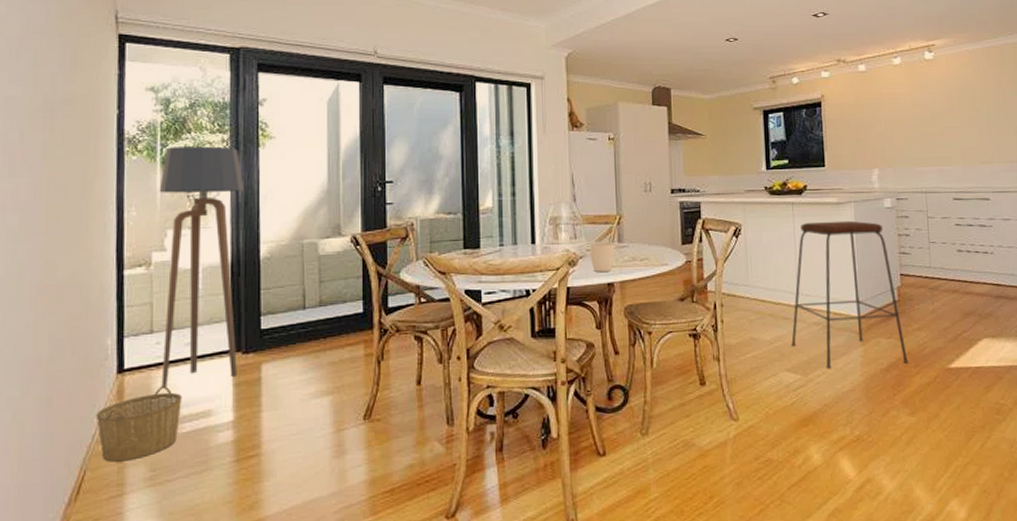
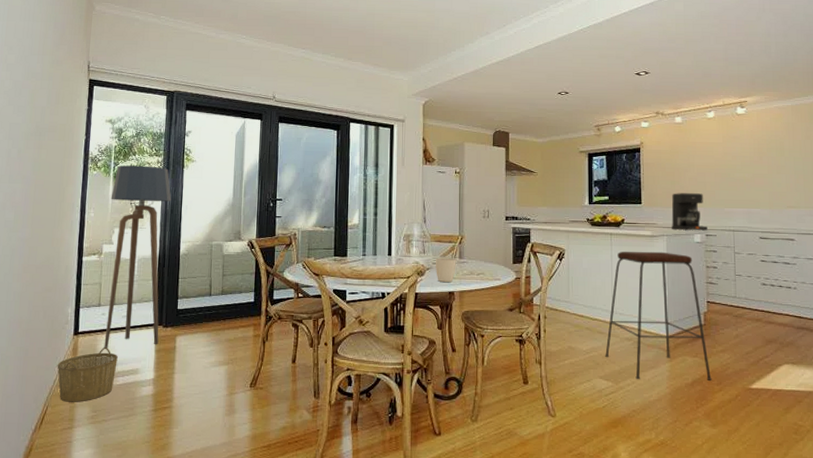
coffee maker: none [858,151,898,195] -> present [671,193,708,231]

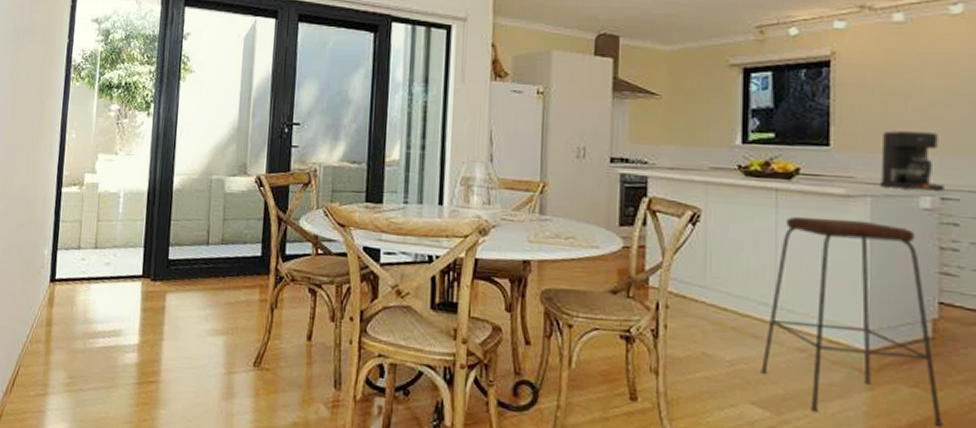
basket: present [57,348,118,402] -> none [31,300,98,365]
floor lamp: present [104,165,172,349] -> none [83,75,165,302]
cup: present [436,258,456,283] -> none [505,211,535,248]

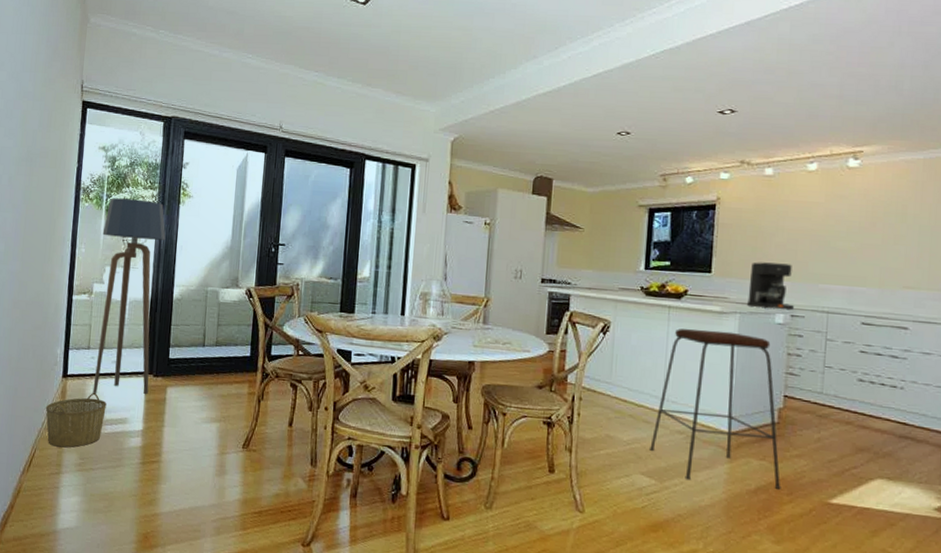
basket: none [31,300,98,365] -> present [45,393,107,448]
floor lamp: none [83,75,165,302] -> present [92,198,166,395]

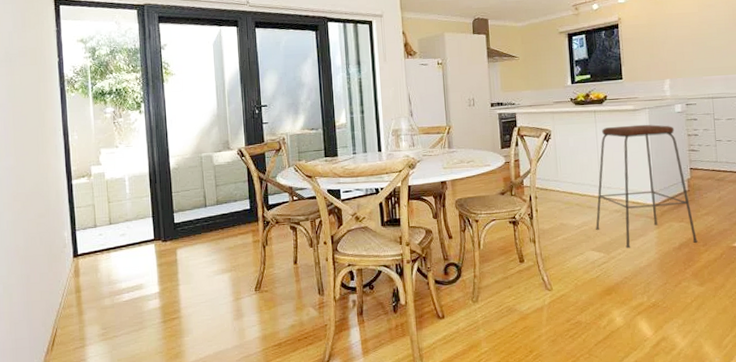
basket: present [45,393,107,448] -> none [60,267,121,323]
floor lamp: present [92,198,166,395] -> none [92,83,160,268]
coffee maker: present [747,262,794,311] -> none [652,64,687,103]

